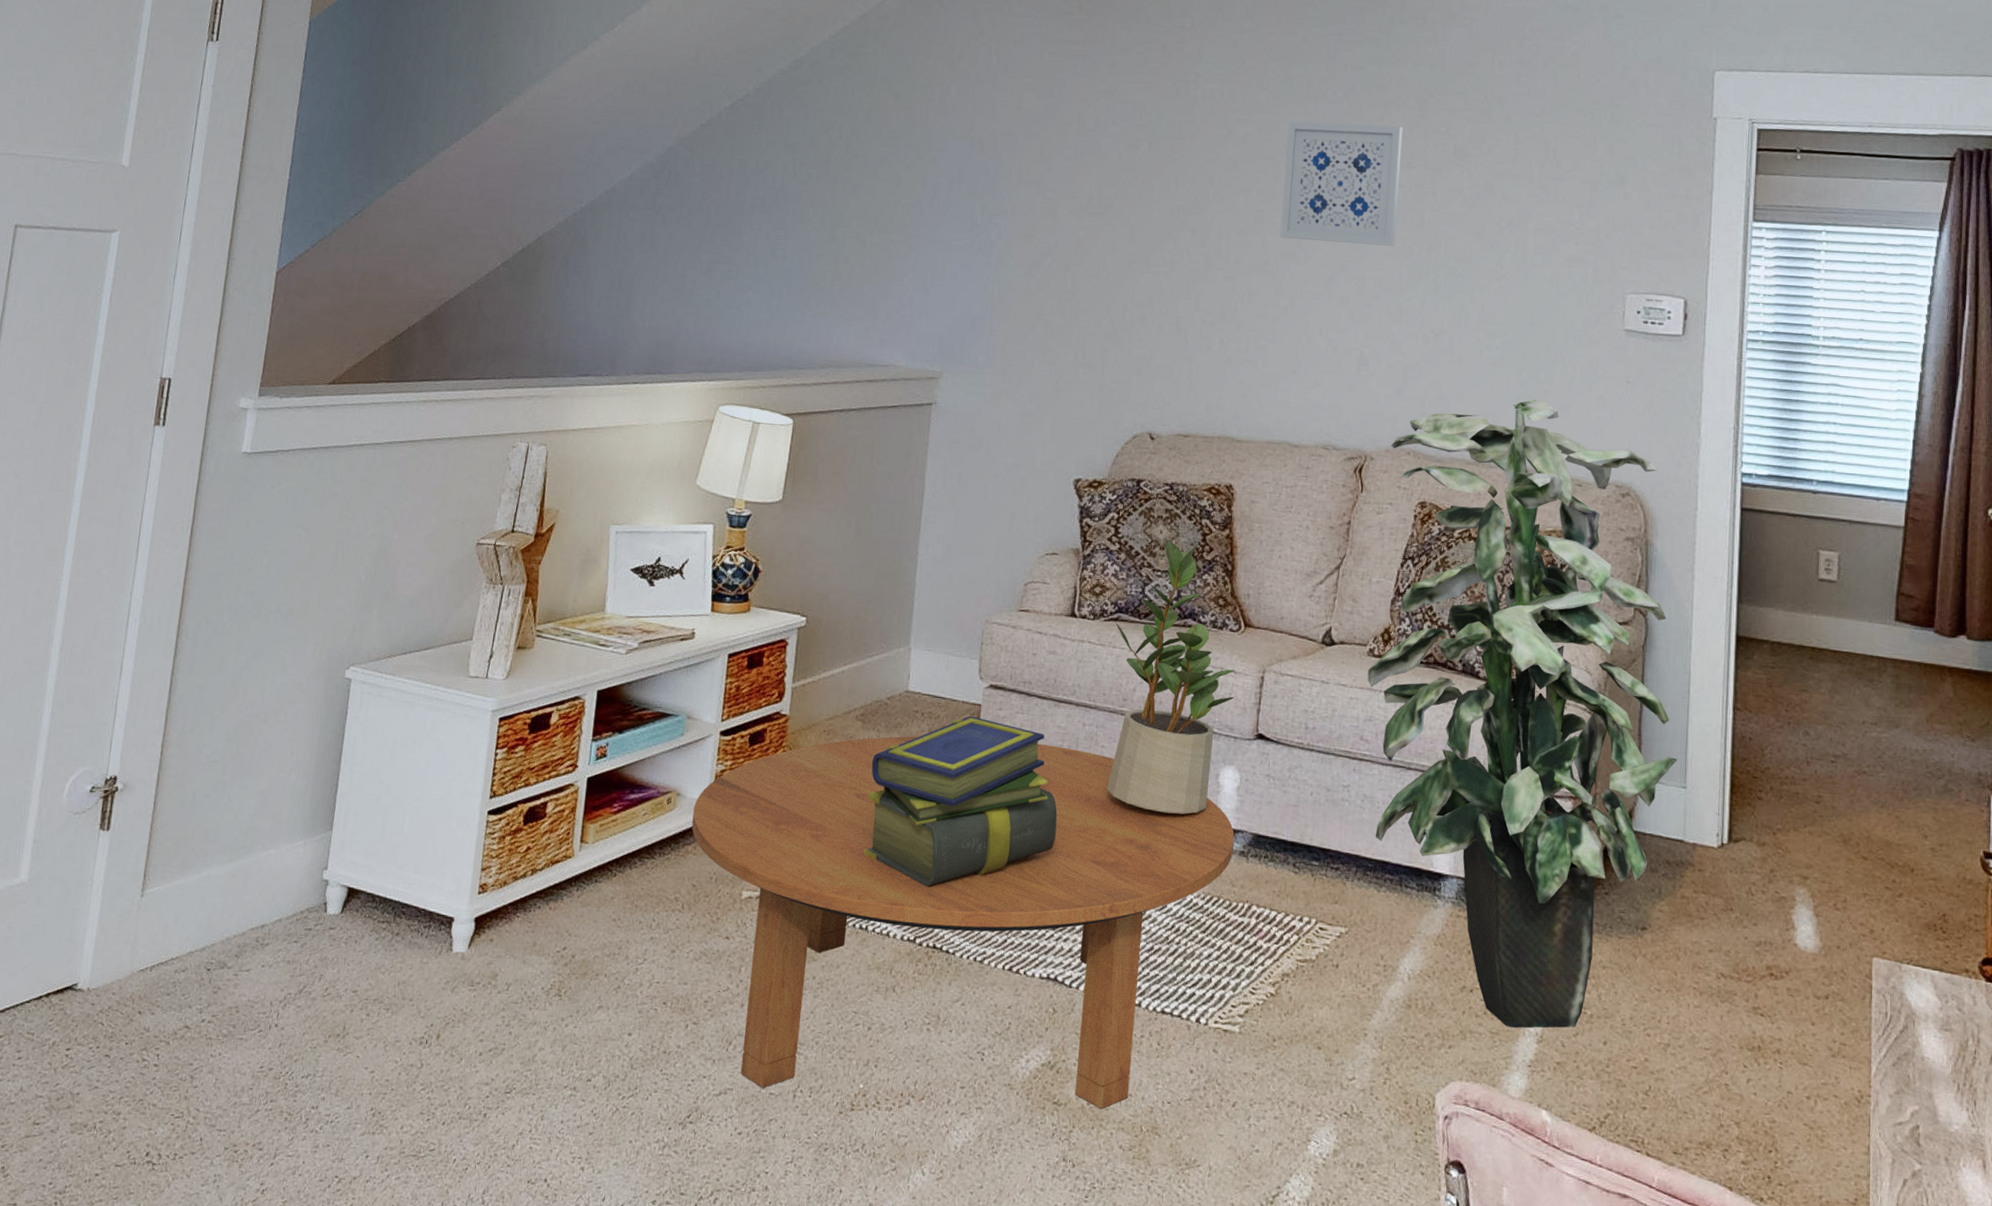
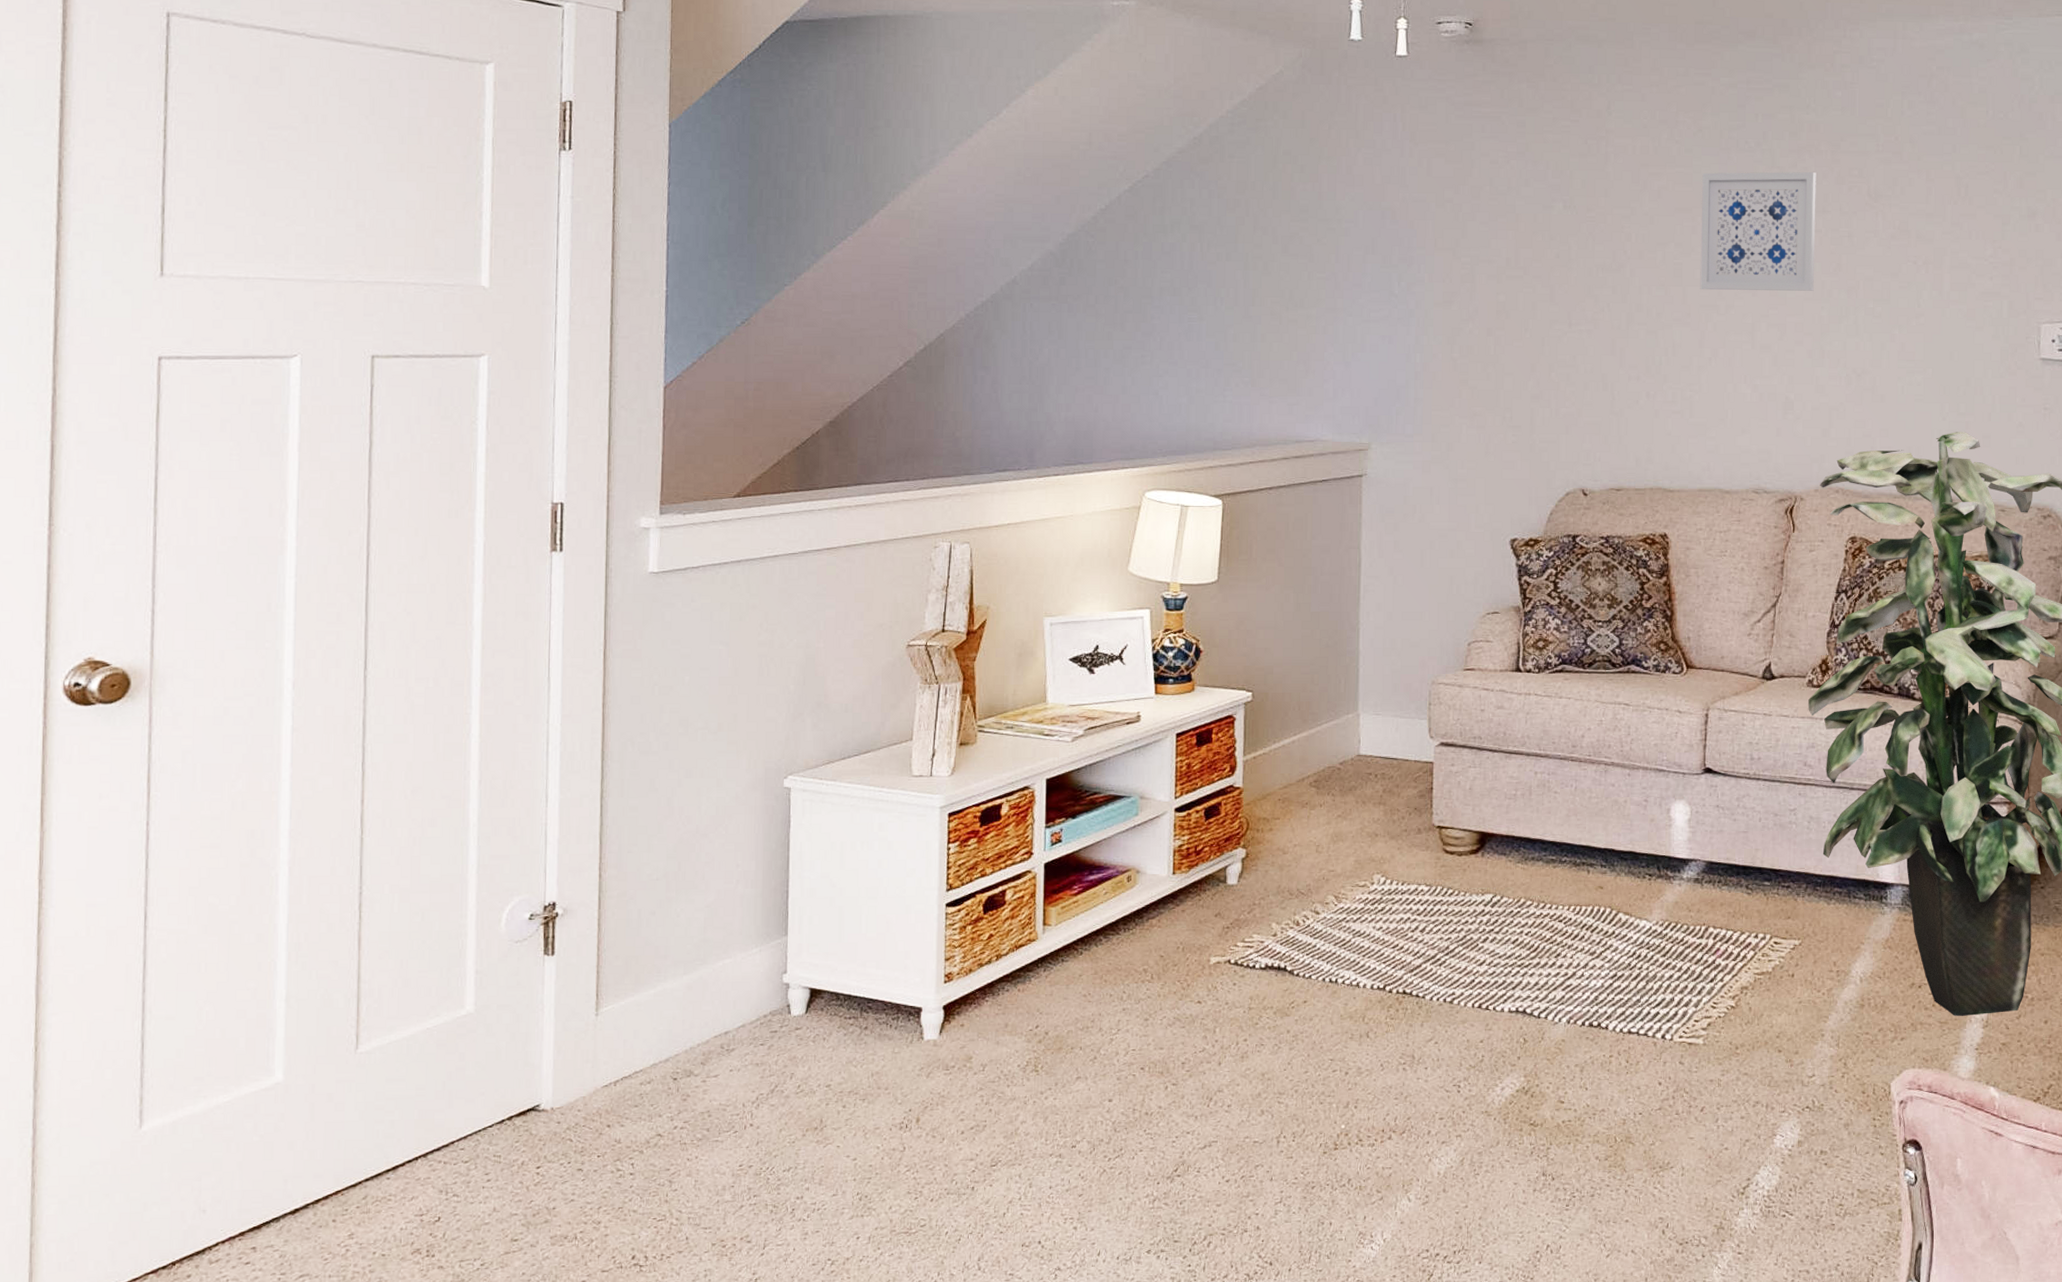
coffee table: present [691,736,1235,1109] -> none [1154,794,1688,1137]
stack of books: present [864,716,1058,887] -> none [1327,773,1515,937]
potted plant: present [1106,540,1235,815] -> none [1560,592,1681,849]

